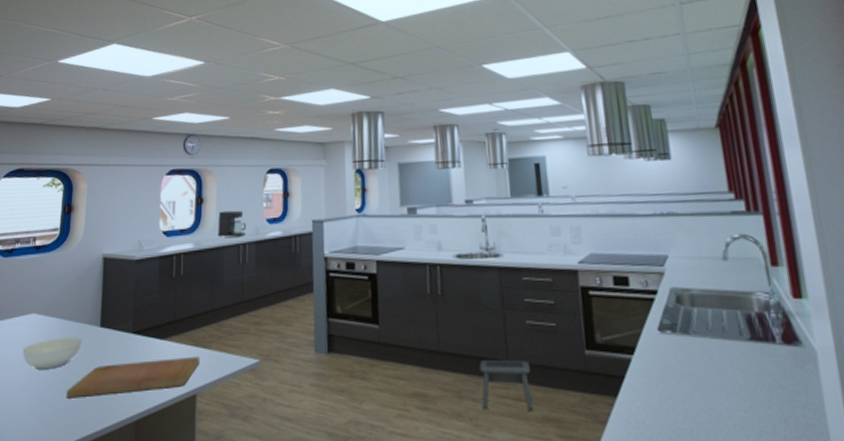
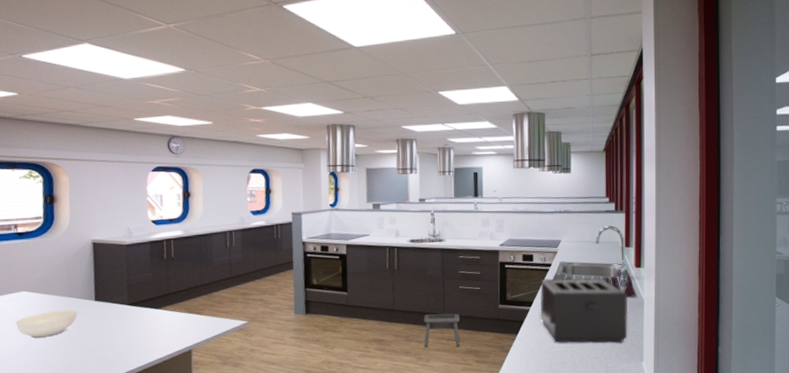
cutting board: present [67,356,201,398] -> none [66,321,194,359]
coffee maker: present [218,210,247,238] -> none [205,203,233,226]
toaster: none [644,311,798,419] -> present [540,278,629,343]

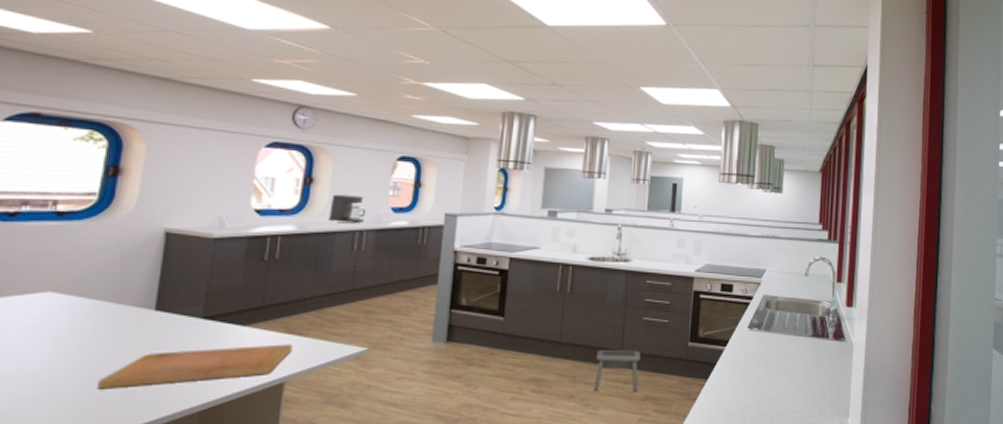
bowl: present [15,309,78,338] -> none [28,320,126,357]
cutting board: none [66,321,194,359] -> present [98,344,293,389]
coffee maker: none [205,203,233,226] -> present [329,194,367,224]
toaster: present [540,278,629,343] -> none [735,313,836,394]

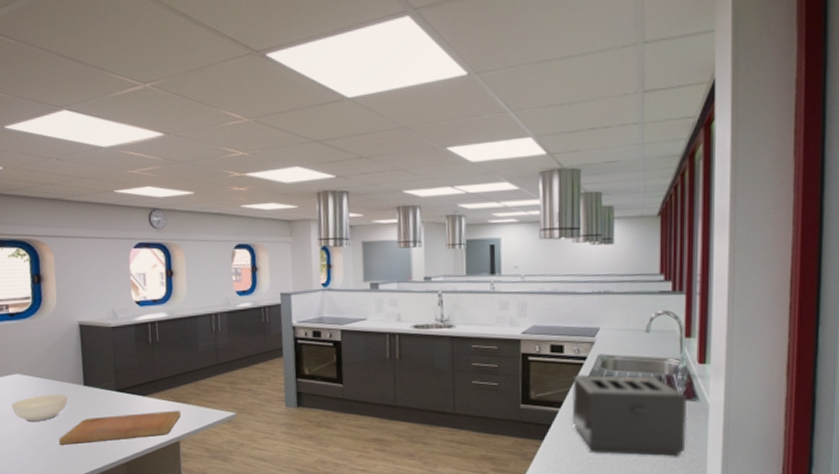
bowl: none [28,320,126,357] -> present [11,394,68,421]
coffee maker: present [329,194,367,224] -> none [189,282,218,308]
step stool: present [594,349,640,392] -> none [429,412,473,452]
toaster: none [735,313,836,394] -> present [572,374,688,456]

